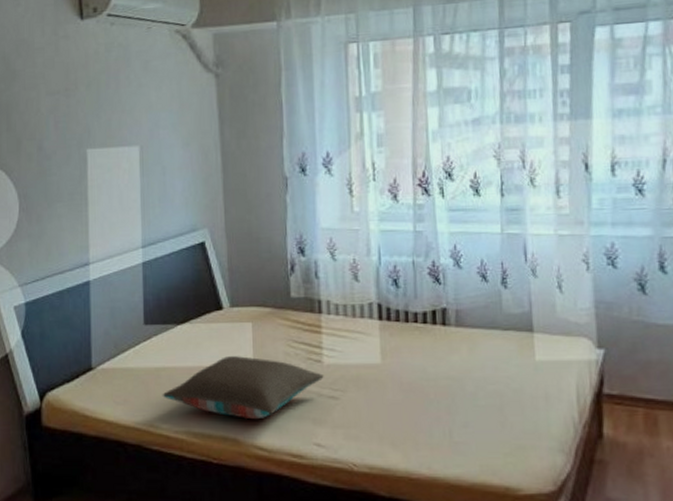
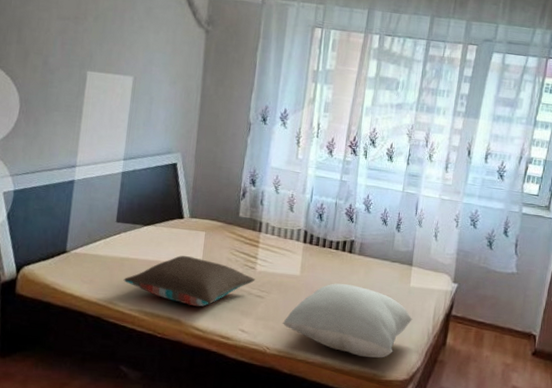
pillow: none [368,368,547,466] -> present [282,283,413,358]

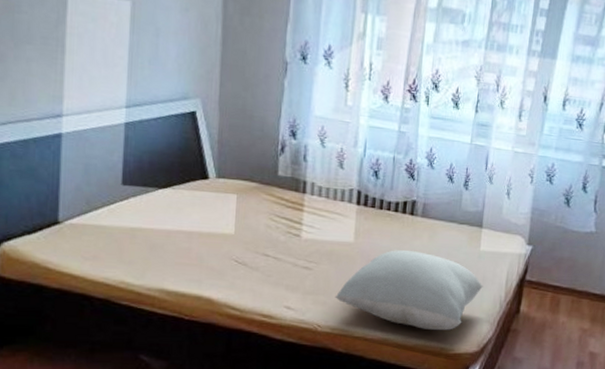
pillow: present [123,255,255,307] -> none [136,223,301,283]

